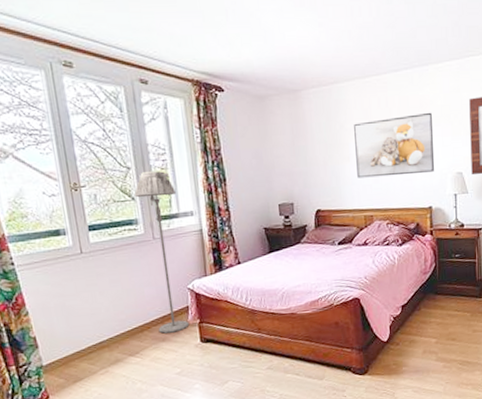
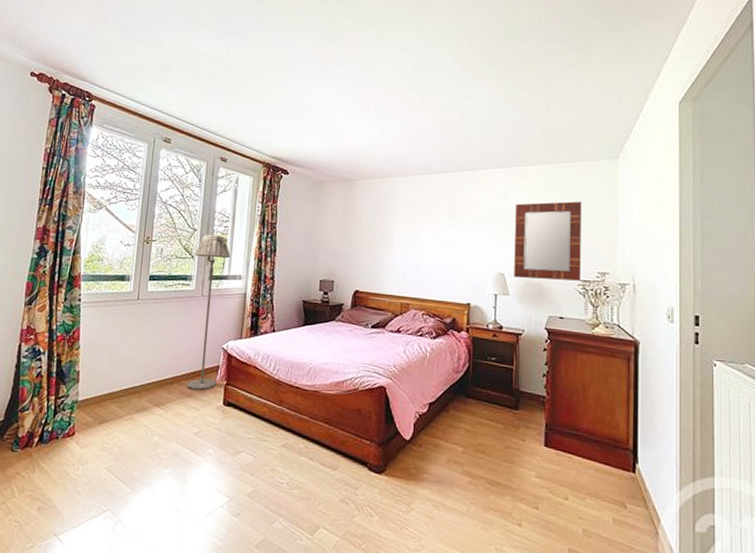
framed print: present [354,112,434,178] -> none [398,212,477,269]

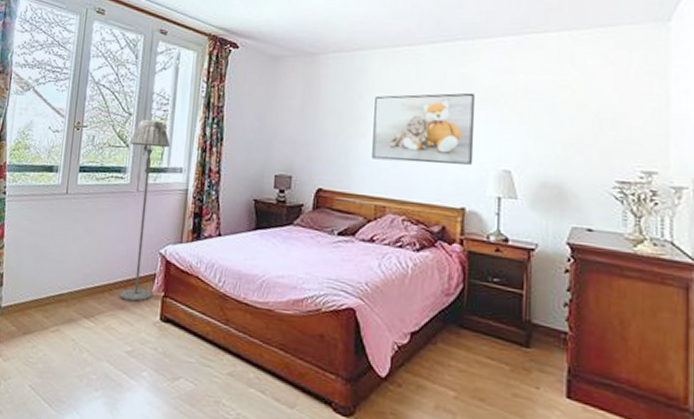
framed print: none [398,212,477,269] -> present [372,92,474,165]
home mirror: present [514,201,582,281] -> none [524,78,618,182]

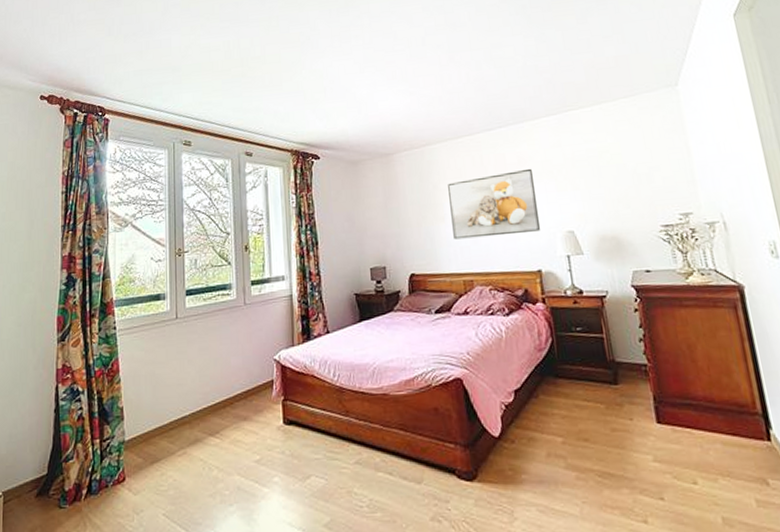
floor lamp: present [119,120,170,302] -> none [231,236,273,411]

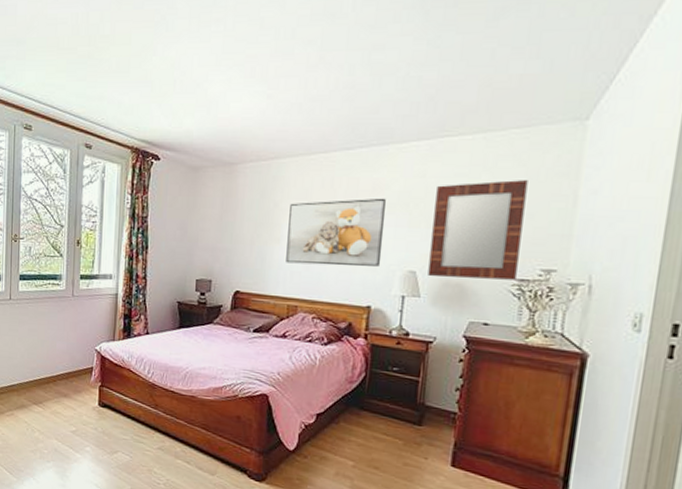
home mirror: none [573,139,661,234] -> present [428,180,528,280]

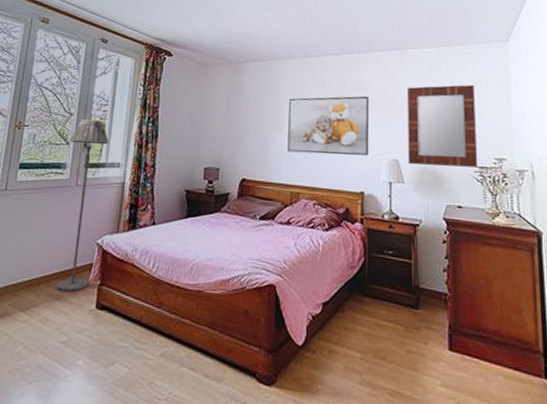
floor lamp: none [62,231,99,391] -> present [56,119,108,292]

